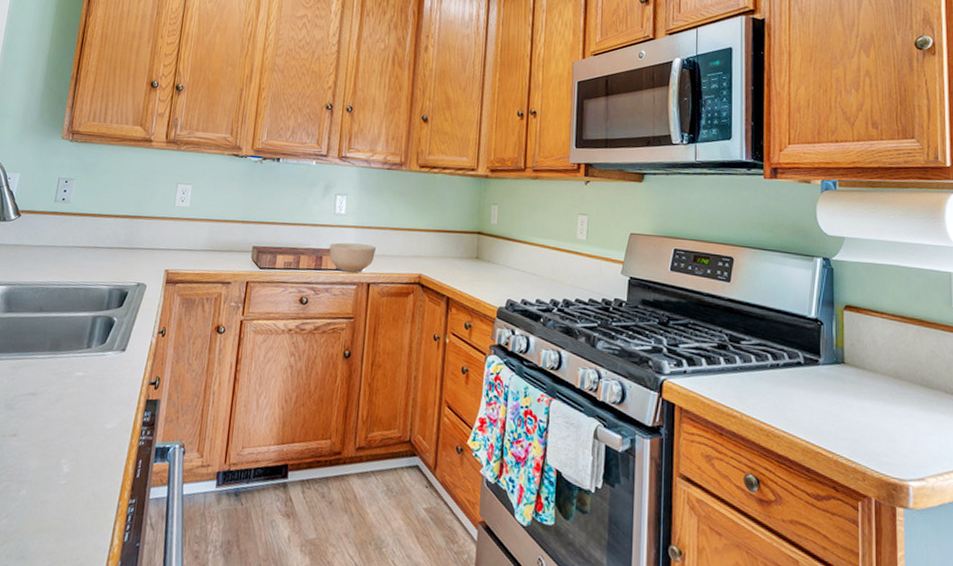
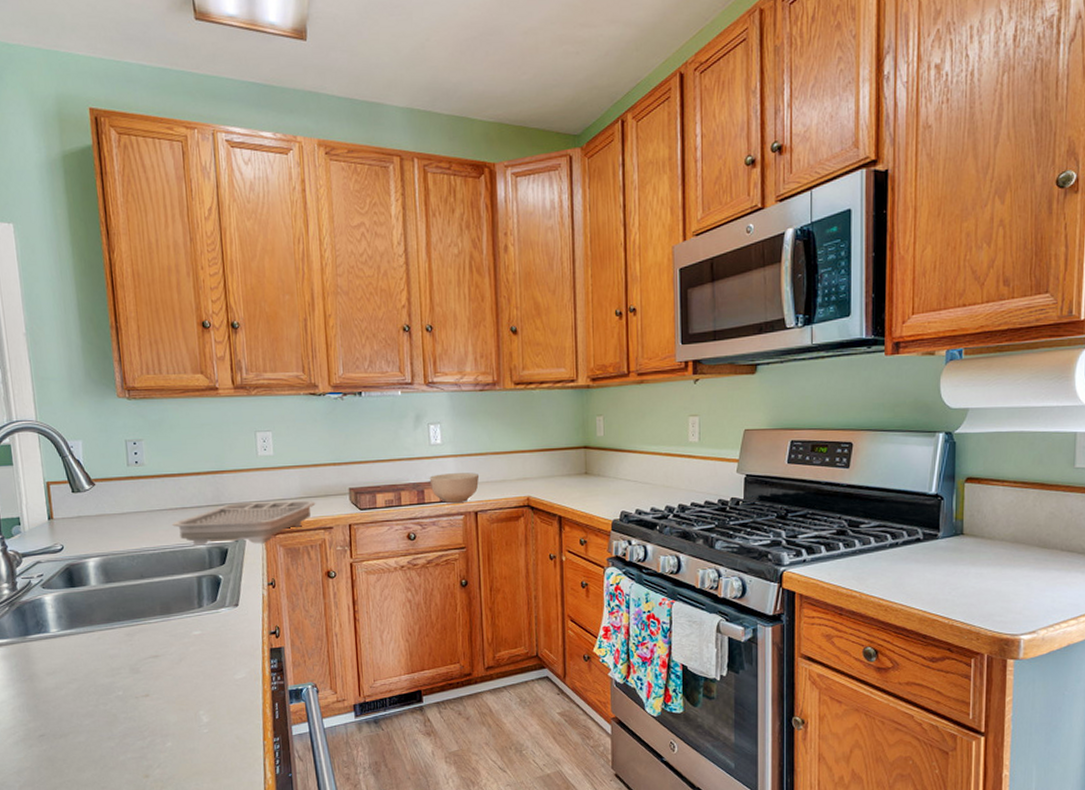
dish rack: none [82,248,220,291] -> present [172,500,316,546]

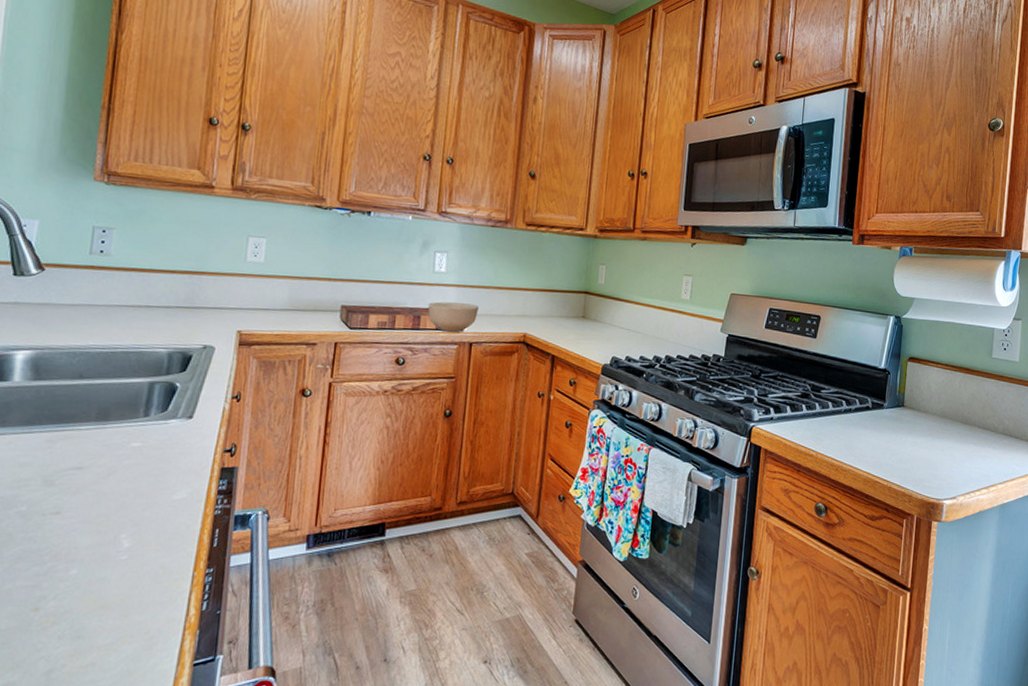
dish rack: present [172,500,316,546] -> none [131,307,303,354]

